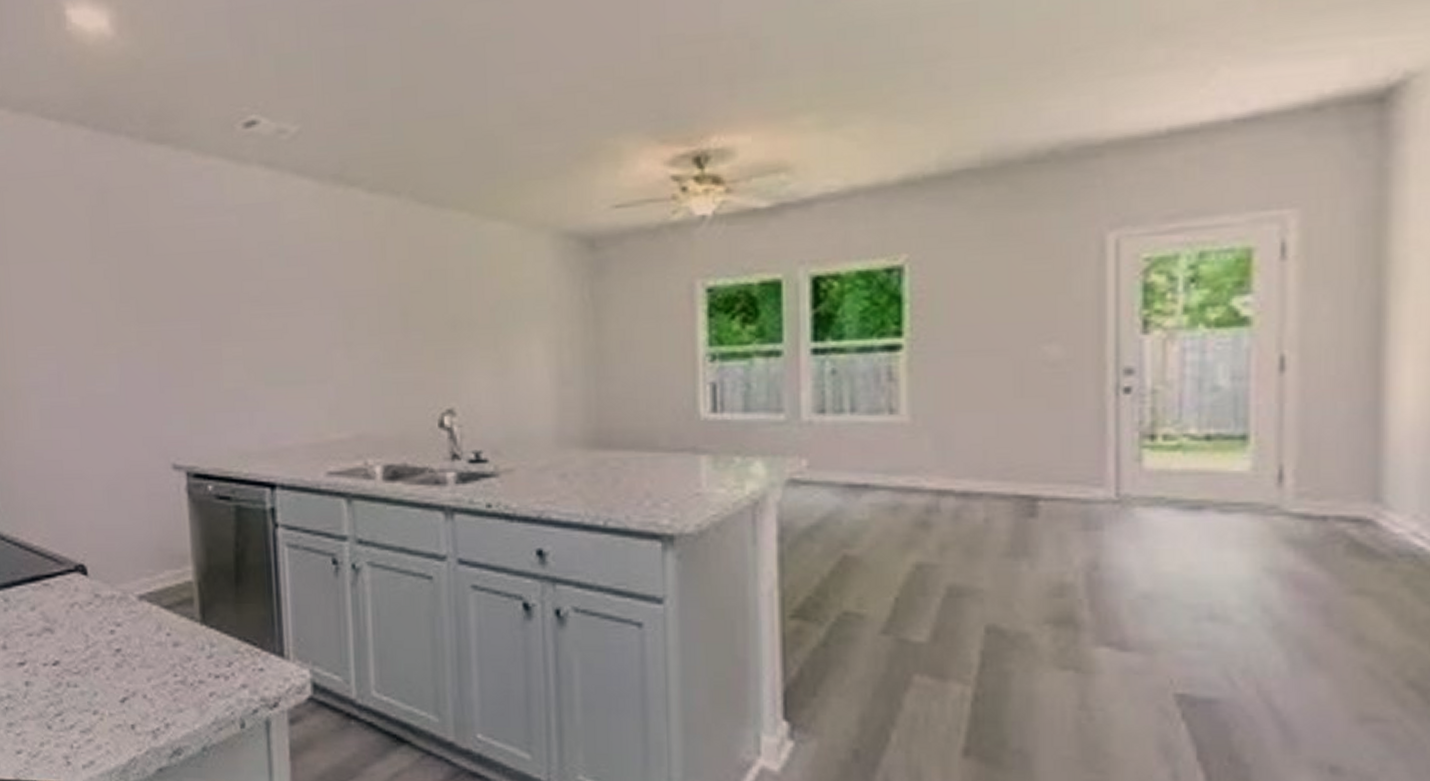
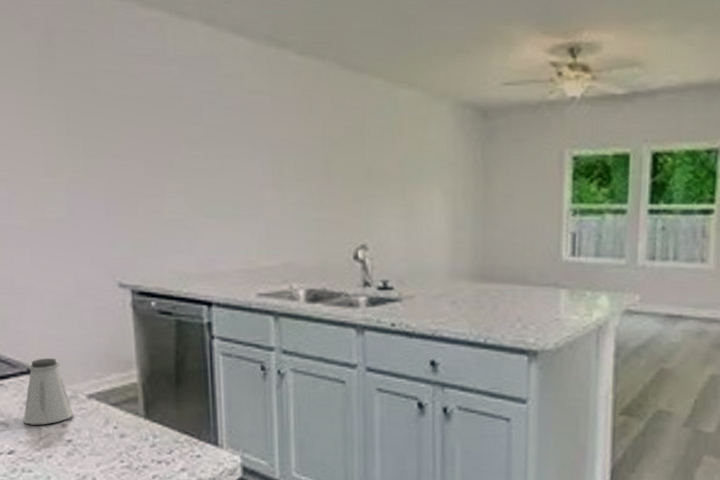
saltshaker: none [69,553,123,631] -> present [23,358,74,425]

